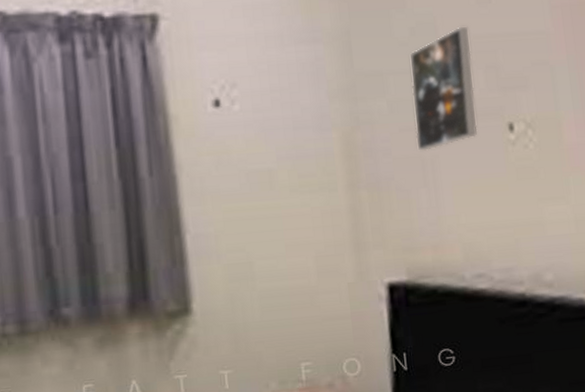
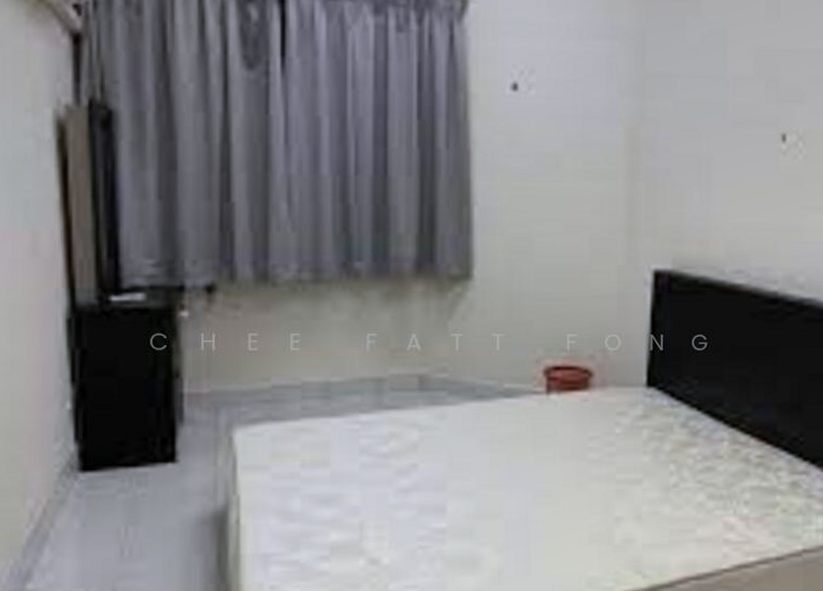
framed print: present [409,25,478,152] -> none [695,37,757,152]

